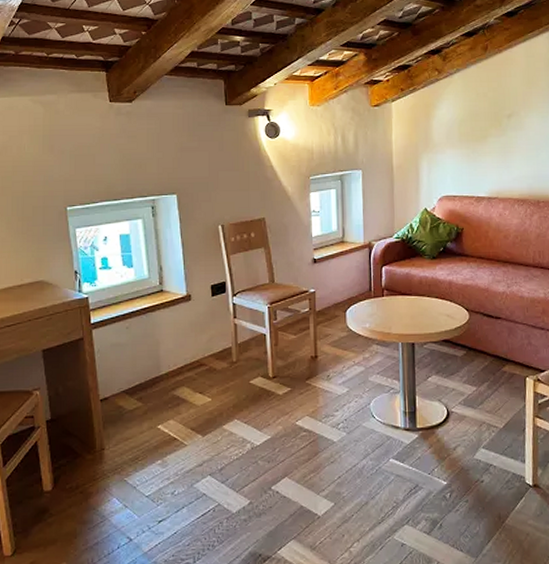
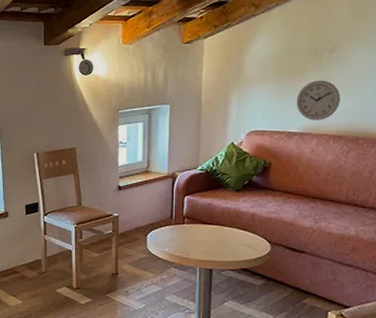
wall clock: none [482,145,522,185] -> present [296,80,341,120]

